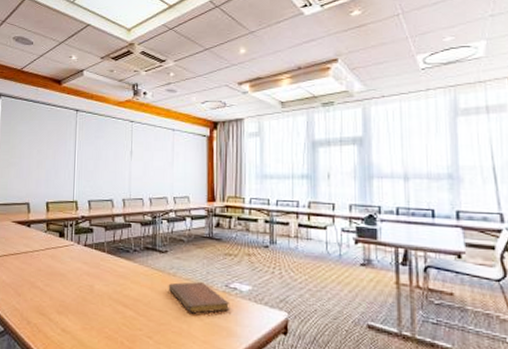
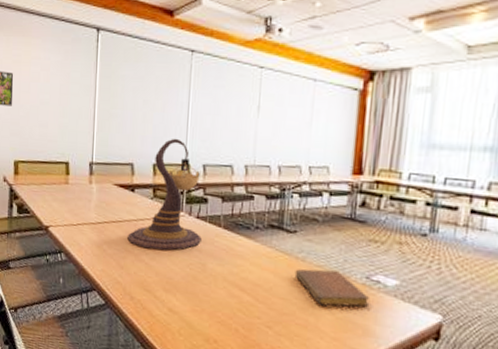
candle holder: none [24,180,89,277] -> present [127,138,202,251]

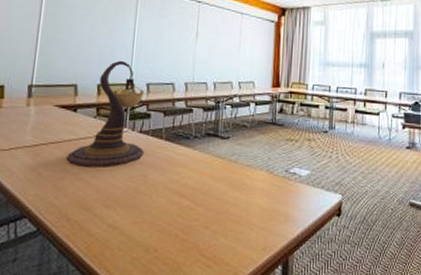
notebook: present [294,269,369,307] -> none [228,168,288,200]

